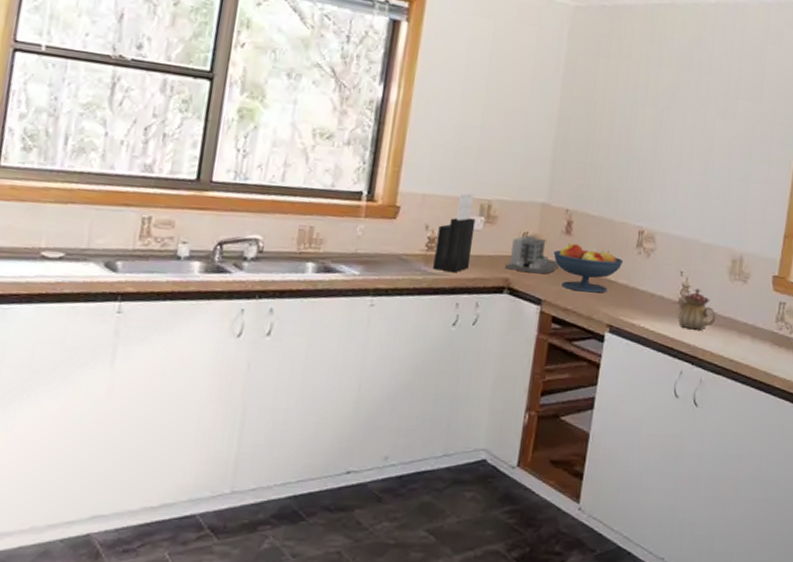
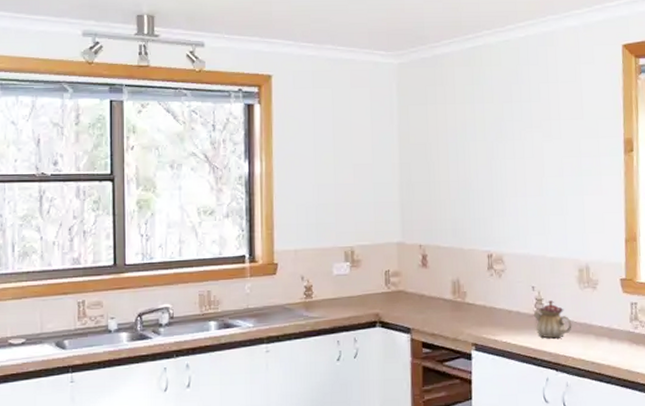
knife block: present [433,193,476,273] -> none [312,243,344,315]
architectural model: present [505,235,559,274] -> none [374,273,421,306]
fruit bowl: present [553,243,624,293] -> none [414,274,478,317]

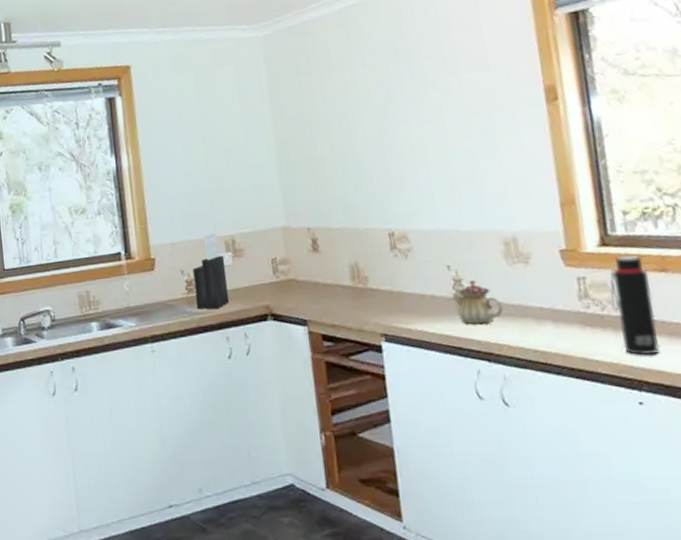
knife block: none [312,243,344,315] -> present [192,233,229,310]

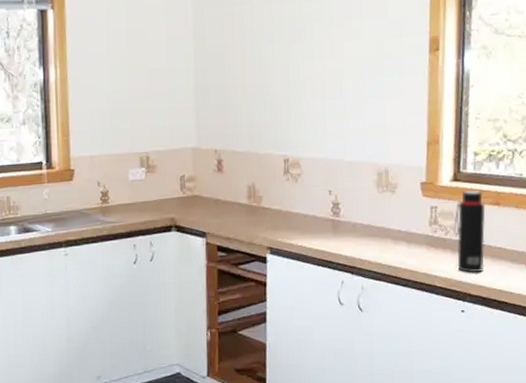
knife block: present [192,233,229,310] -> none [108,149,139,219]
teapot: present [451,280,504,325] -> none [329,205,369,242]

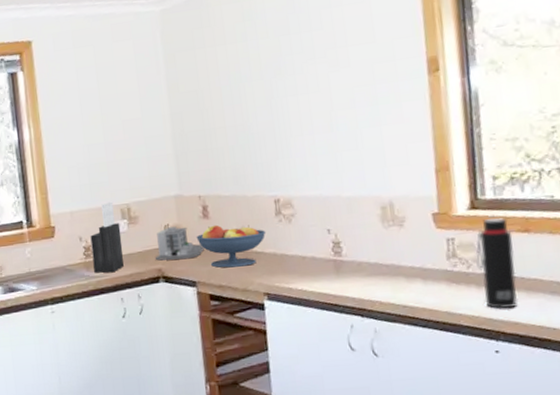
knife block: none [108,149,139,219] -> present [90,201,124,273]
architectural model: none [170,178,216,211] -> present [156,226,204,261]
fruit bowl: none [209,179,274,221] -> present [196,224,266,268]

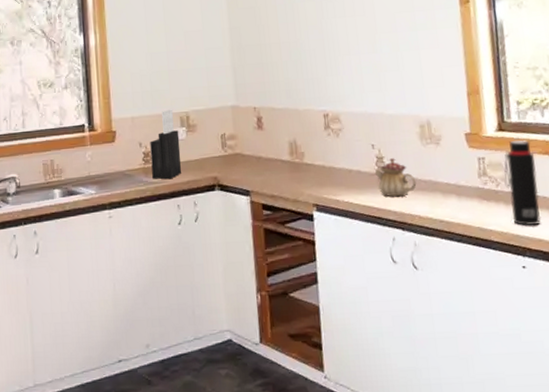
architectural model: present [156,226,204,261] -> none [212,136,258,169]
fruit bowl: present [196,224,266,268] -> none [251,136,316,178]
teapot: none [330,243,378,283] -> present [374,158,417,197]

